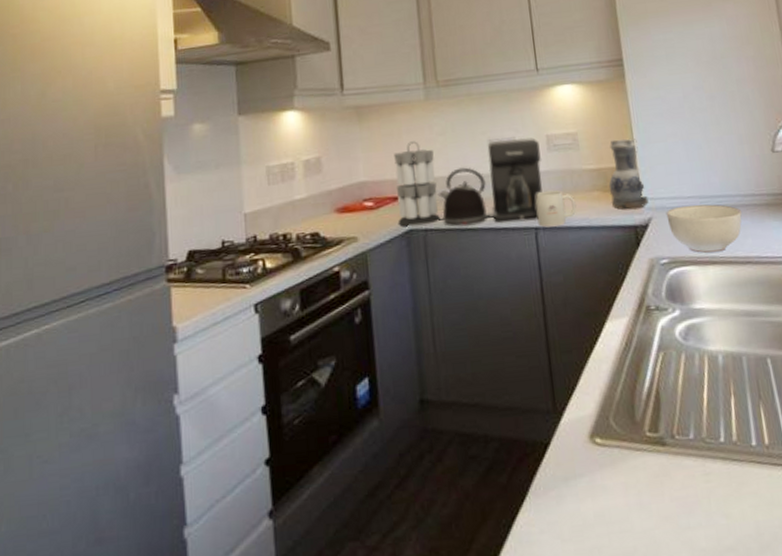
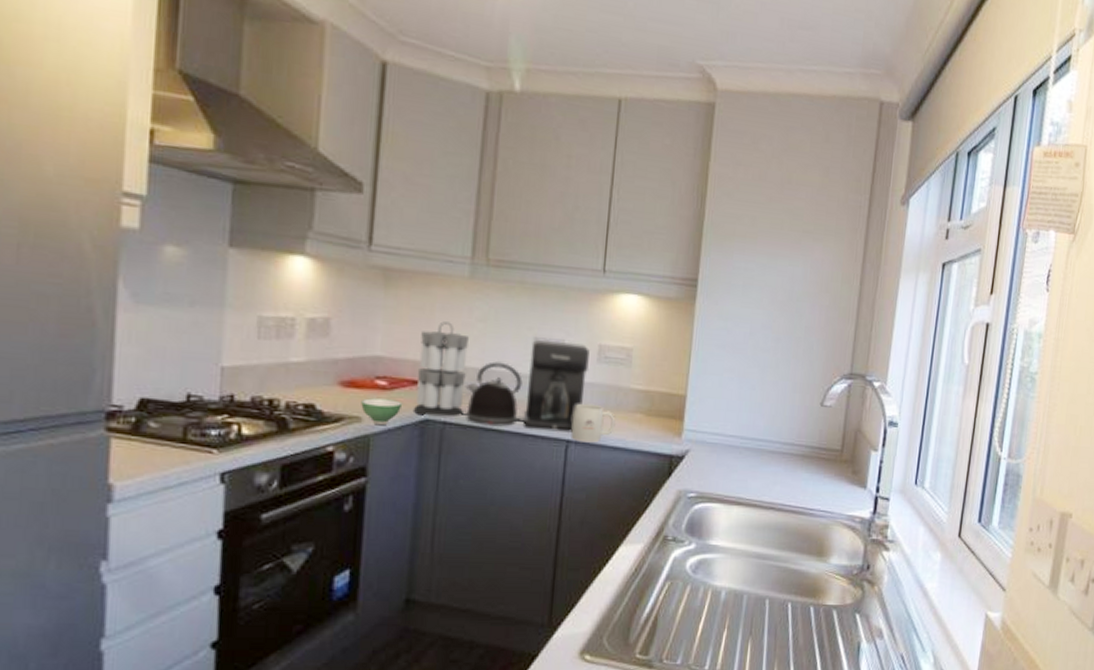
bowl: none [355,217,389,241] -> present [361,398,403,425]
ceramic jug: present [609,139,649,209] -> none [652,363,693,438]
bowl: present [666,204,742,254] -> none [704,443,777,495]

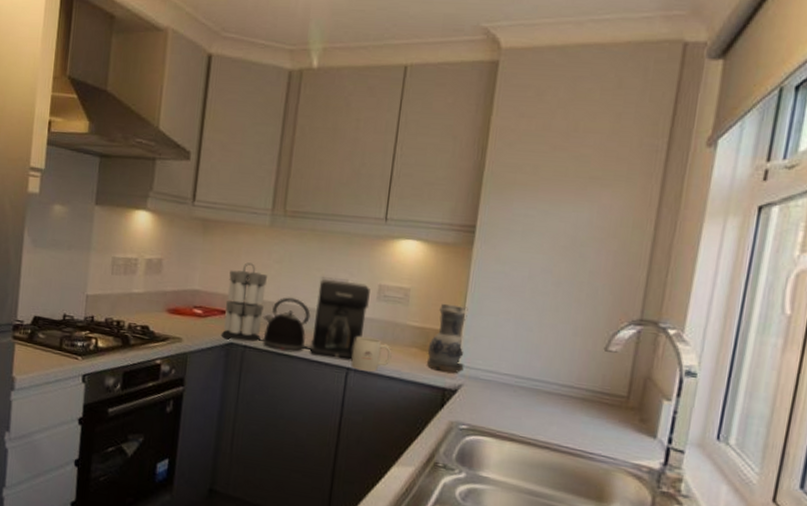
bowl: present [361,398,403,425] -> none [182,323,214,345]
ceramic jug: none [652,363,693,438] -> present [426,303,468,373]

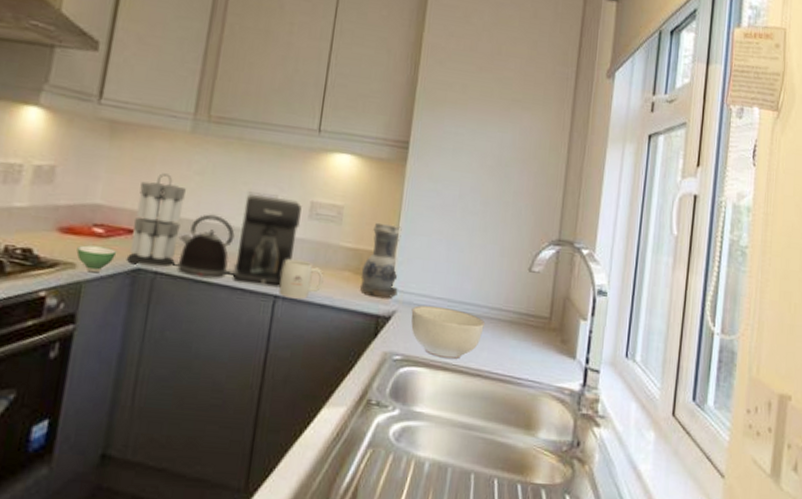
bowl: none [182,323,214,345] -> present [76,245,117,272]
bowl: none [477,380,554,432] -> present [411,305,485,360]

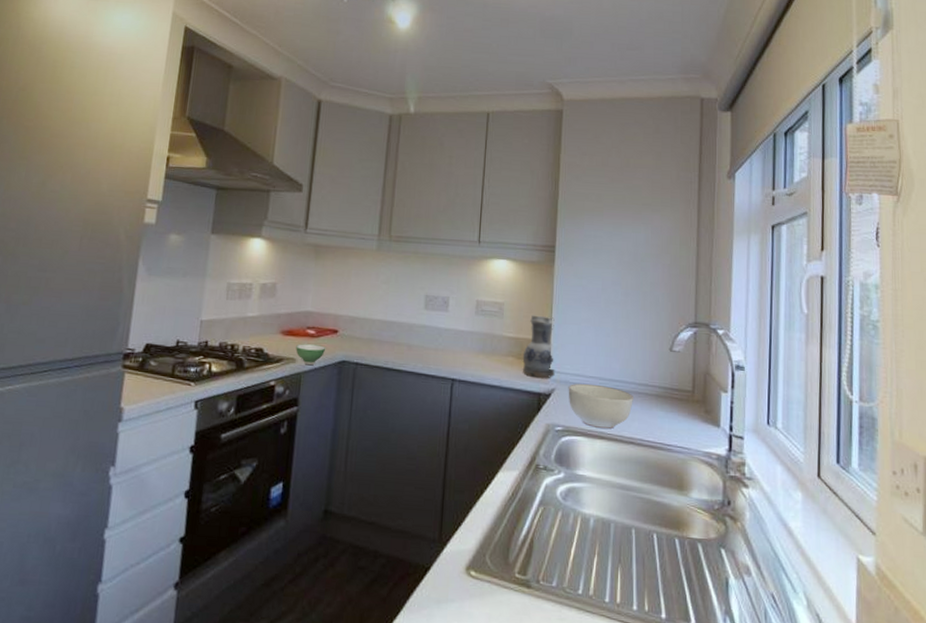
spice rack: present [127,173,187,268] -> none [334,284,377,359]
kettle: present [177,214,235,280] -> none [372,315,417,368]
coffee maker: present [231,193,302,289] -> none [416,296,469,374]
mug: present [278,258,324,300] -> none [455,348,492,382]

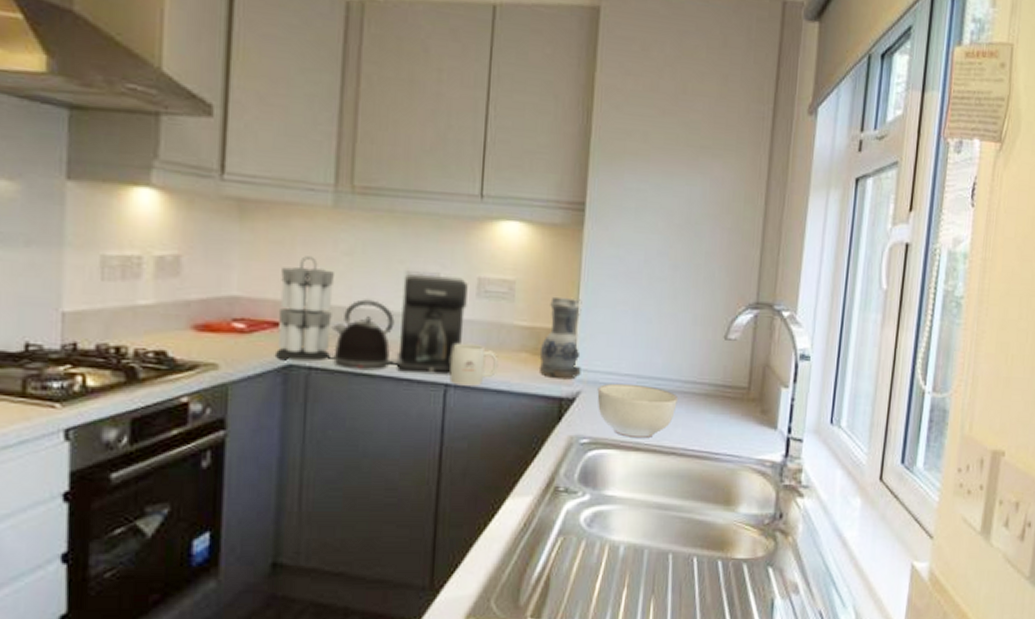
bowl: present [296,344,326,365] -> none [217,343,264,371]
spice rack: none [334,284,377,359] -> present [276,256,336,362]
kettle: none [372,315,417,368] -> present [331,299,395,372]
coffee maker: none [416,296,469,374] -> present [396,273,468,377]
mug: none [455,348,492,382] -> present [449,343,498,386]

